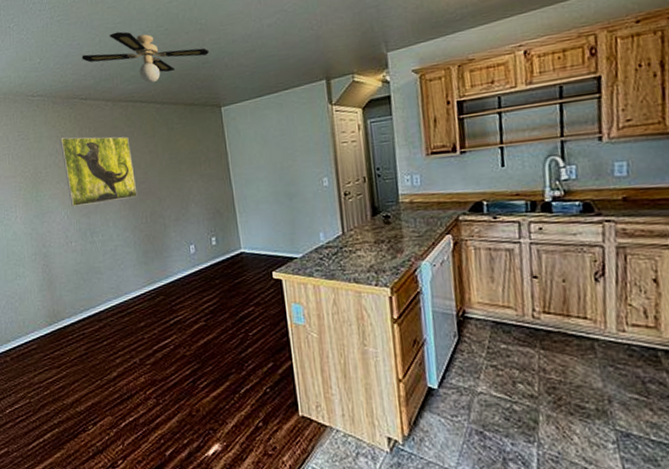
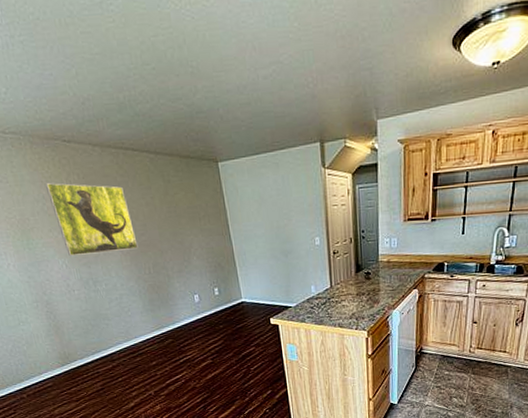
ceiling fan: present [82,31,210,84] -> none [57,64,204,130]

